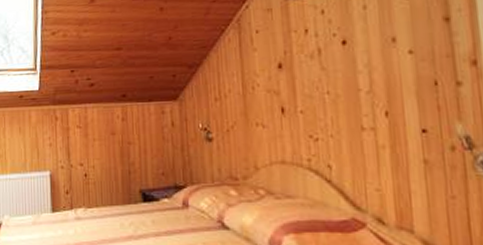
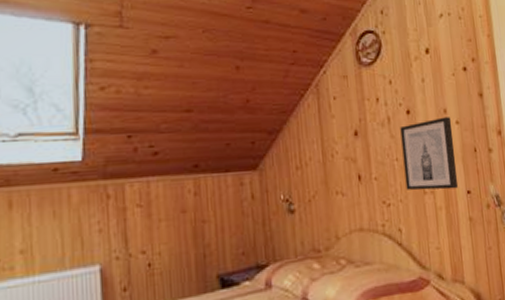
wall art: none [333,46,410,127] -> present [400,117,459,191]

